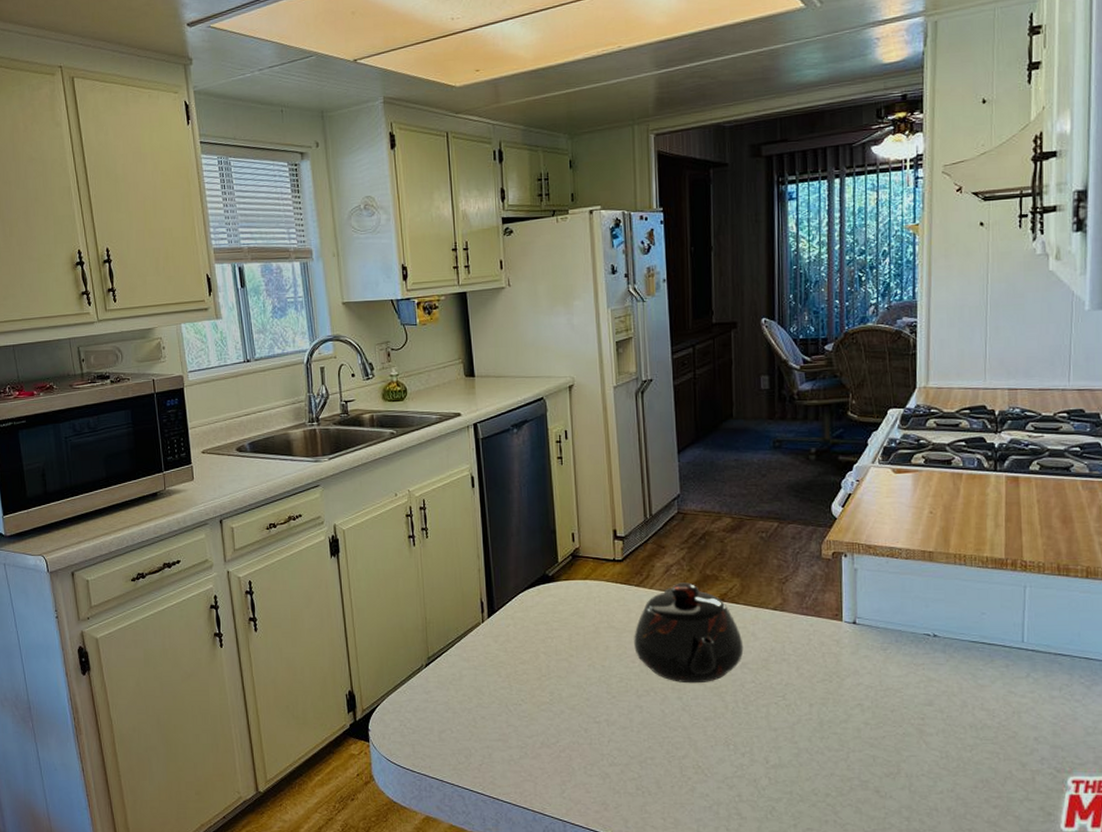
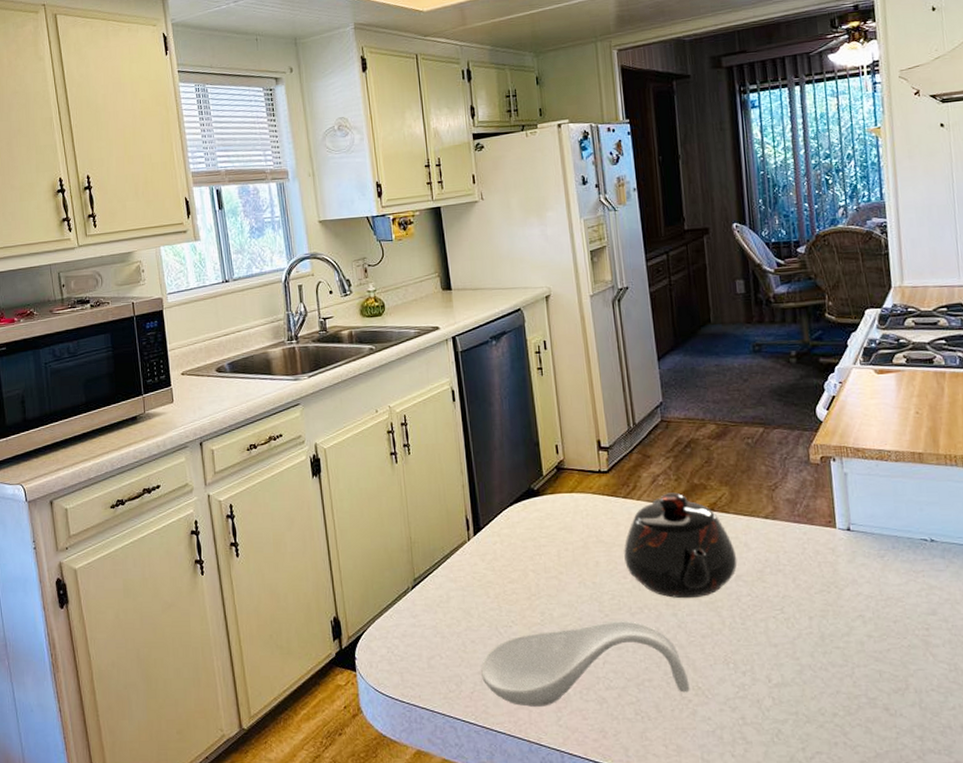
spoon rest: none [489,703,690,780] -> present [480,621,690,707]

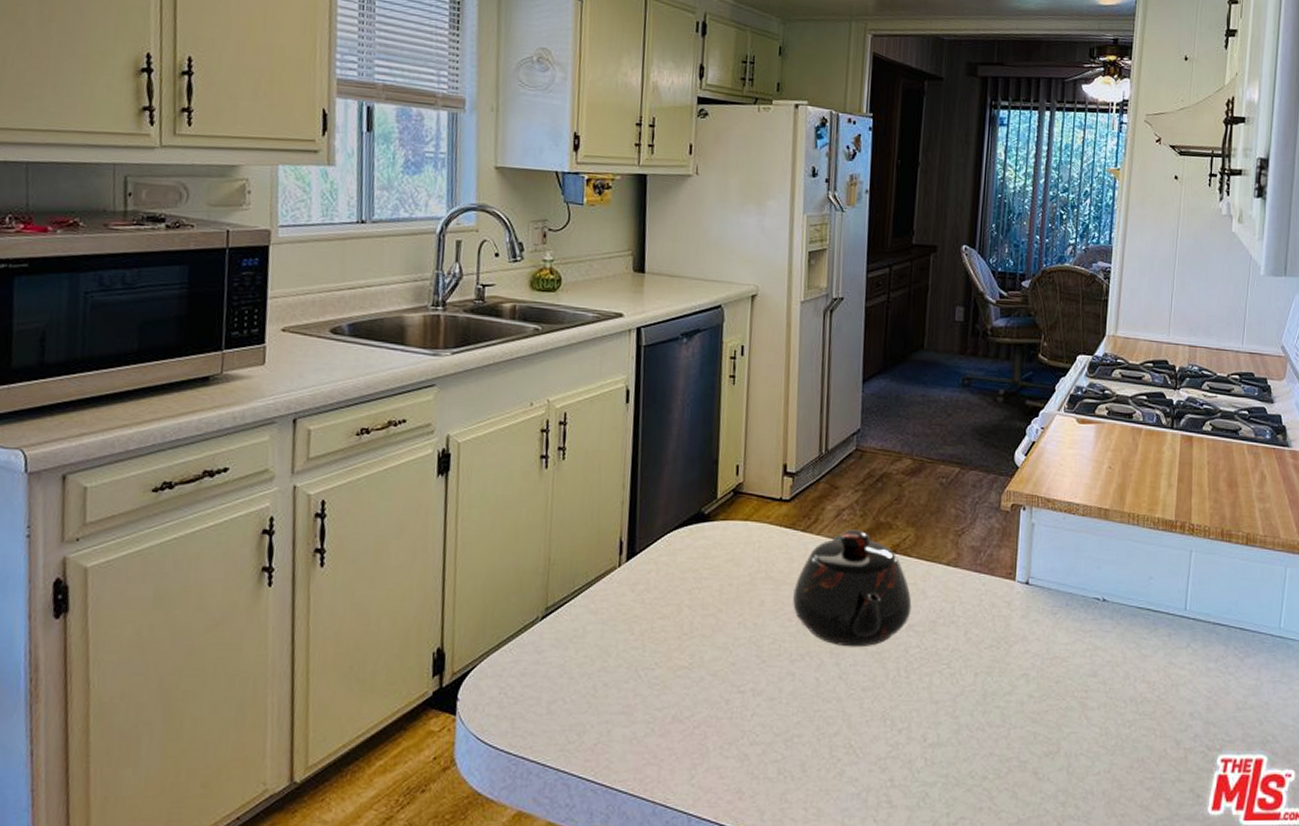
spoon rest: present [480,621,690,707] -> none [608,668,842,763]

